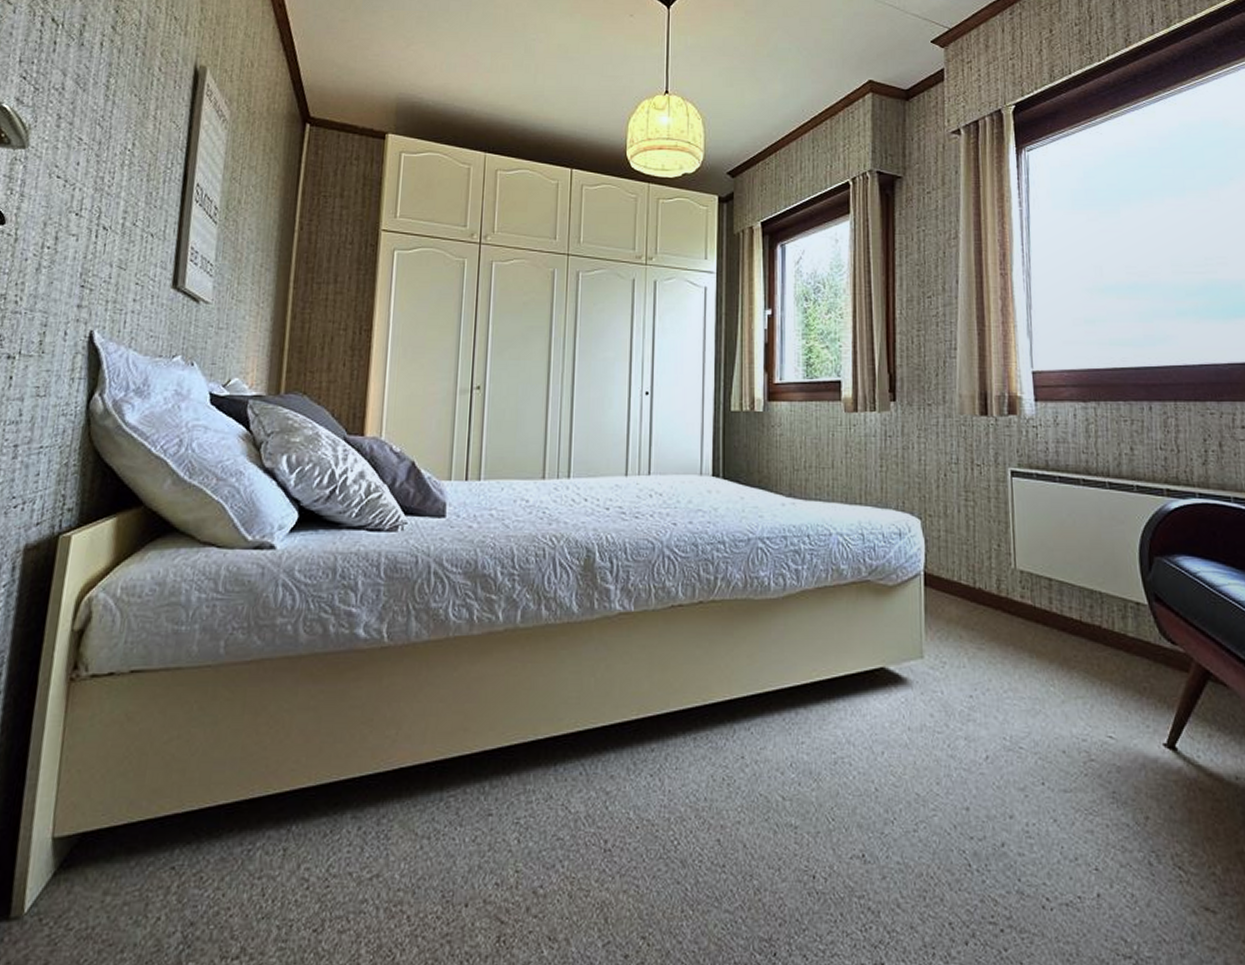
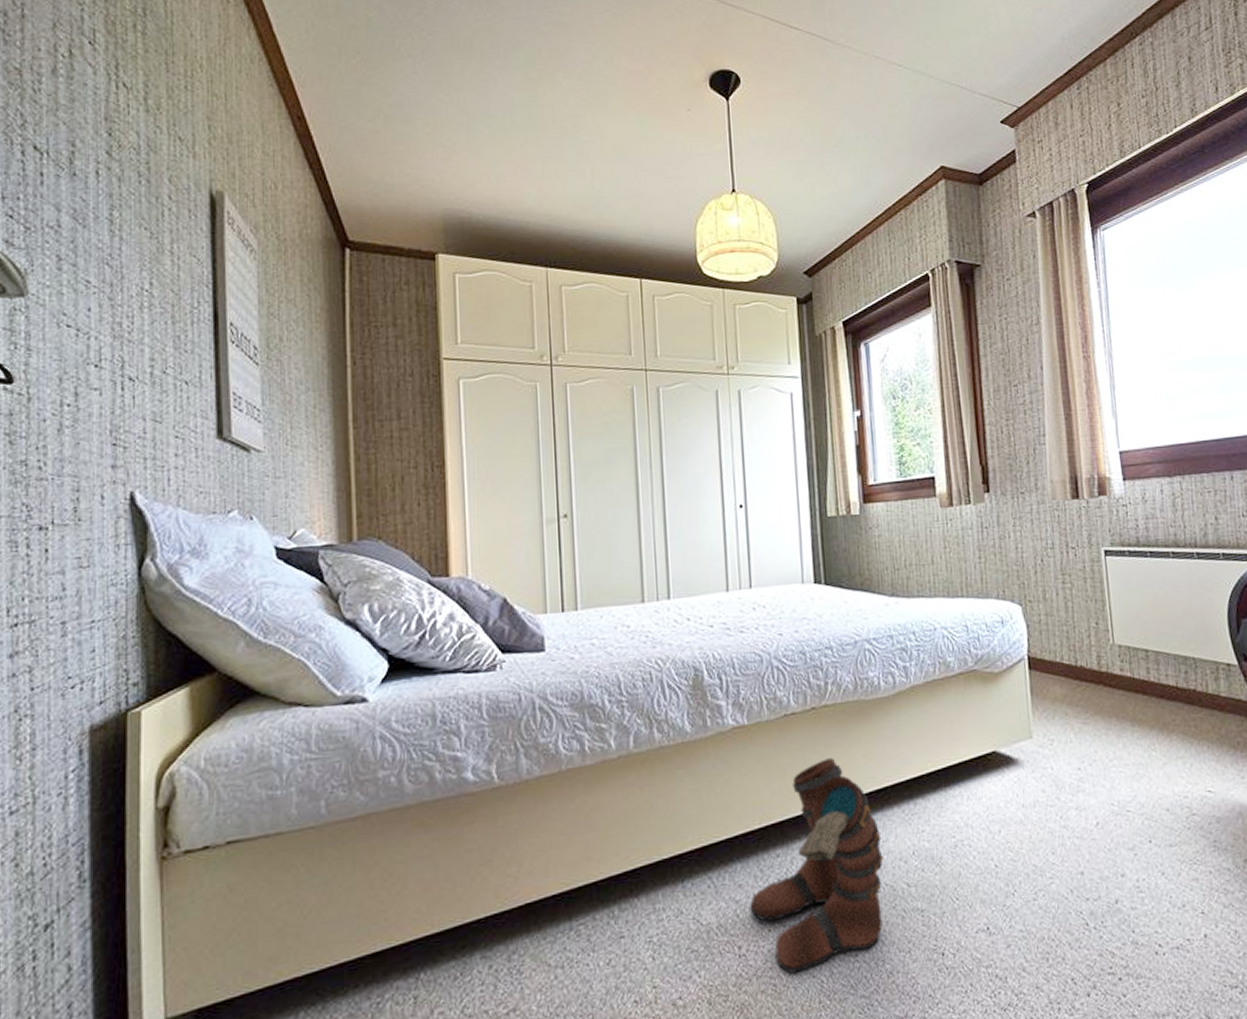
boots: none [620,655,760,878] -> present [750,758,884,975]

